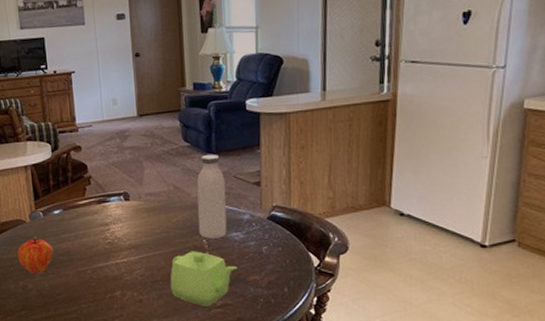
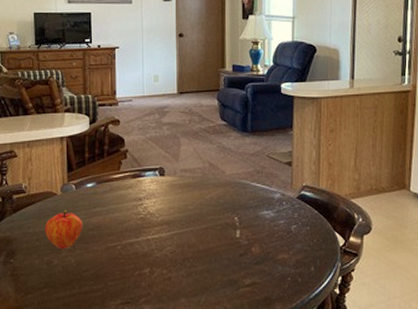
teapot: present [170,251,237,306] -> none [200,228,267,285]
water bottle: present [197,155,227,239] -> none [231,134,259,216]

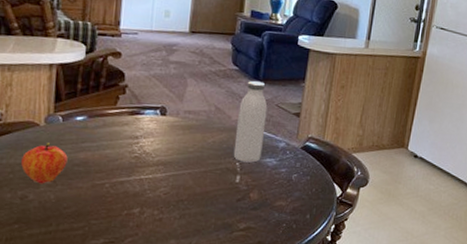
water bottle: none [231,134,259,216] -> present [233,81,268,163]

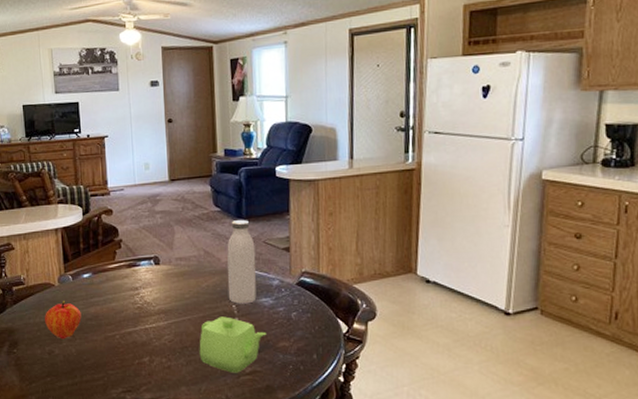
teapot: none [194,173,266,229] -> present [199,316,267,373]

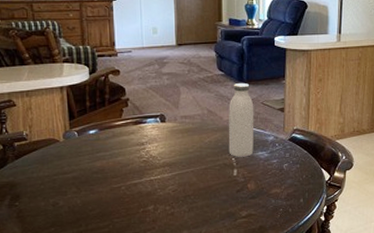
fruit: present [45,301,82,339] -> none [49,156,87,192]
teapot: present [199,316,267,373] -> none [200,168,261,217]

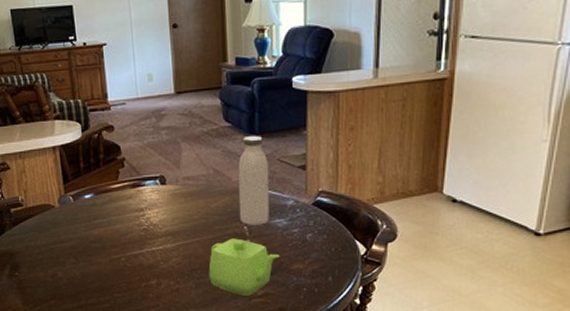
teapot: none [200,168,261,217] -> present [208,238,280,296]

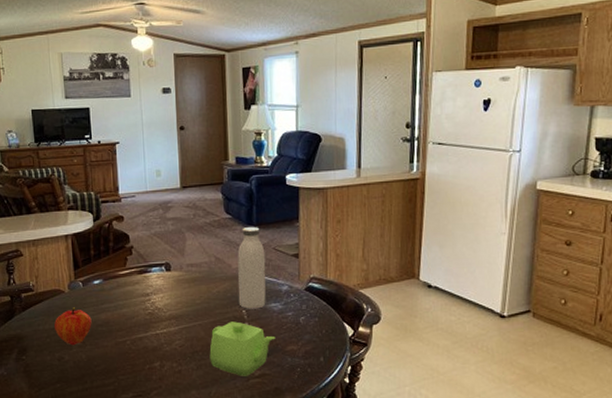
fruit: none [46,223,85,262] -> present [54,307,92,346]

